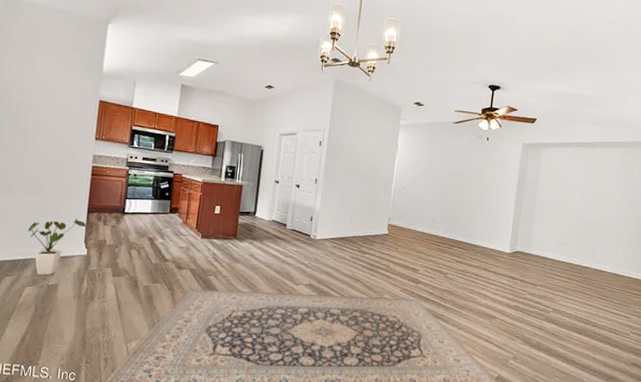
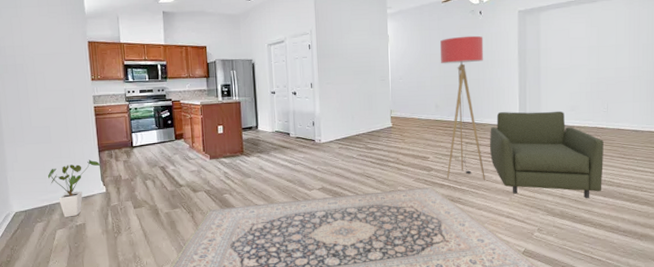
floor lamp: none [433,157,487,301] -> present [440,35,485,180]
armchair: none [478,236,586,333] -> present [489,111,604,198]

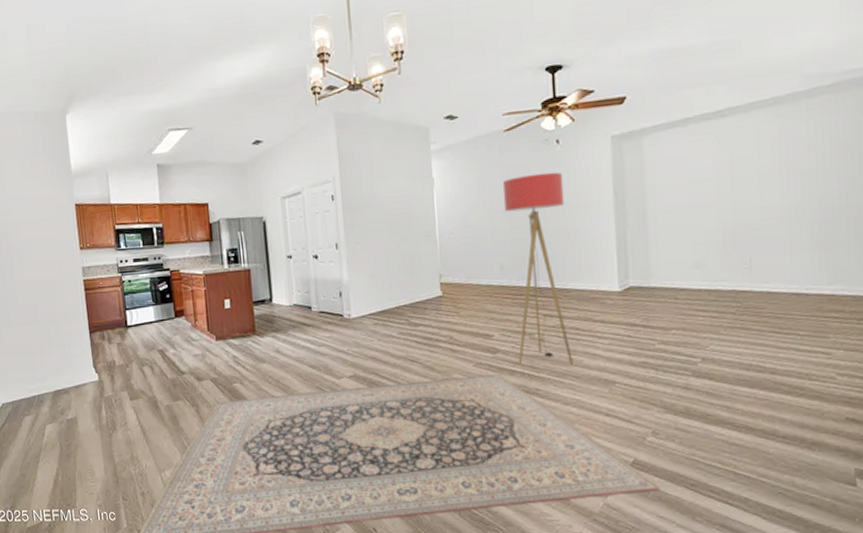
house plant: present [47,159,101,217] -> none [35,342,92,410]
armchair: present [489,111,604,198] -> none [576,268,748,390]

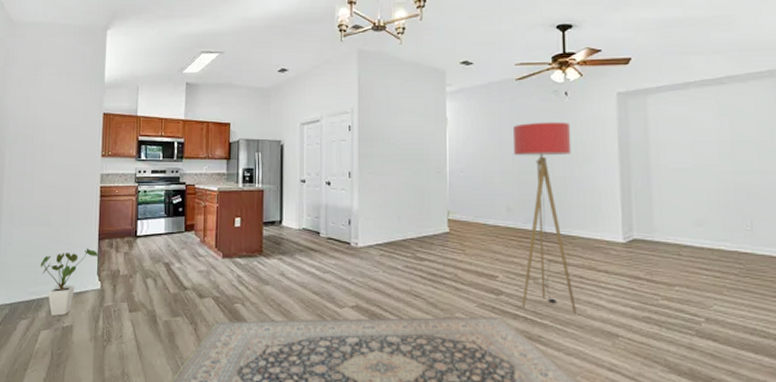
house plant: none [35,342,92,410] -> present [40,248,99,316]

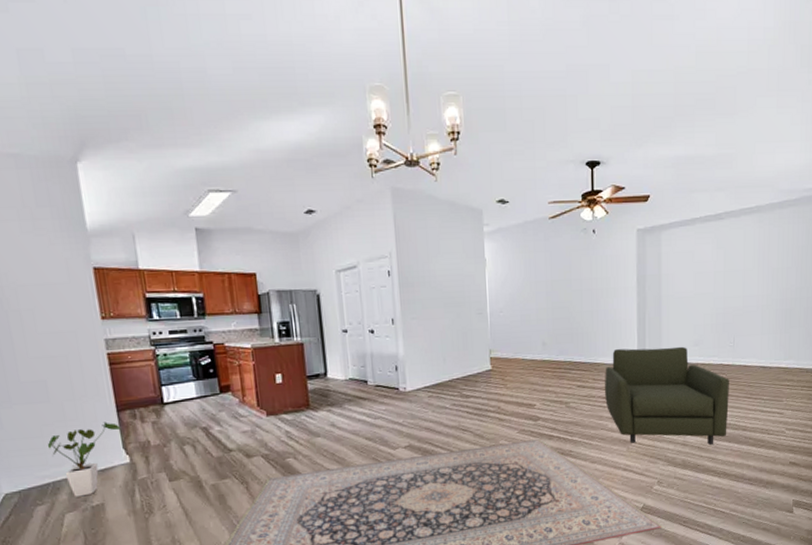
floor lamp: present [514,121,576,314] -> none [547,259,600,429]
armchair: none [581,222,752,353] -> present [604,346,729,445]

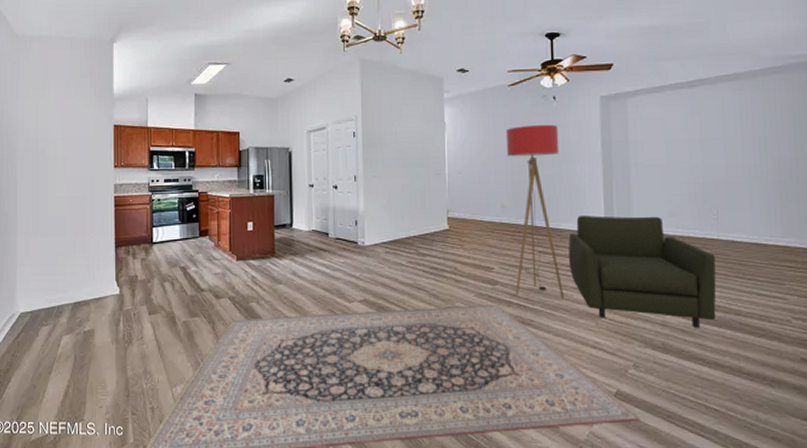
house plant: present [47,422,121,497] -> none [58,256,116,321]
floor lamp: none [547,259,600,429] -> present [507,124,564,299]

